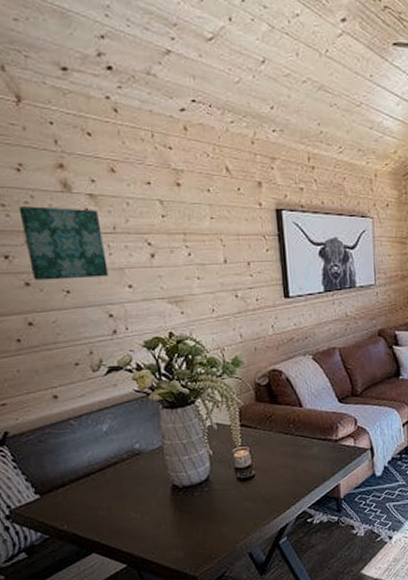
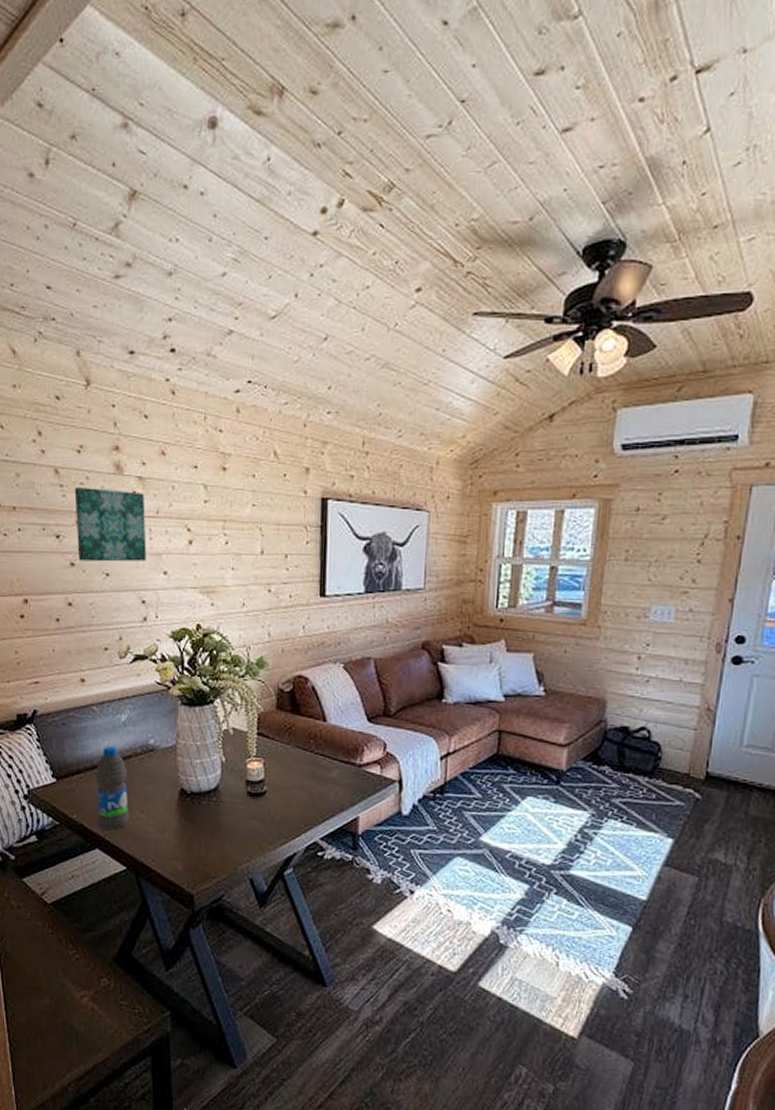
water bottle: none [82,456,124,534] -> present [96,747,130,830]

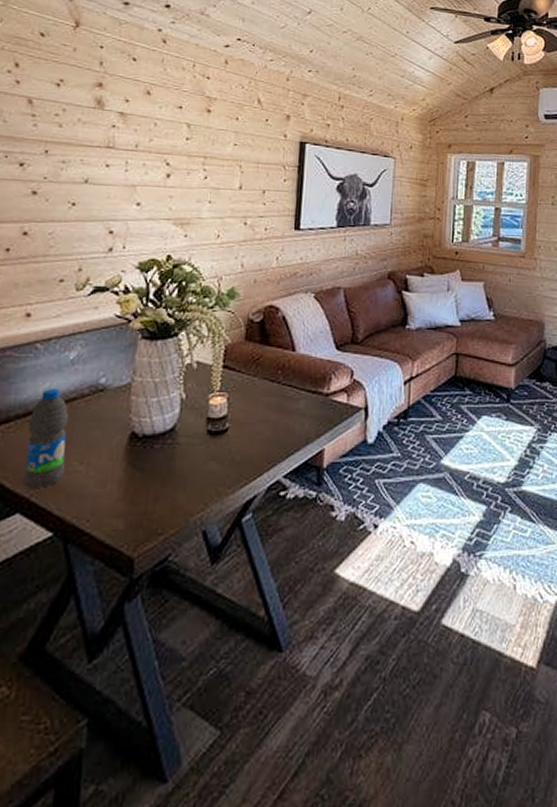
wall art: present [74,487,147,562] -> none [42,118,124,193]

